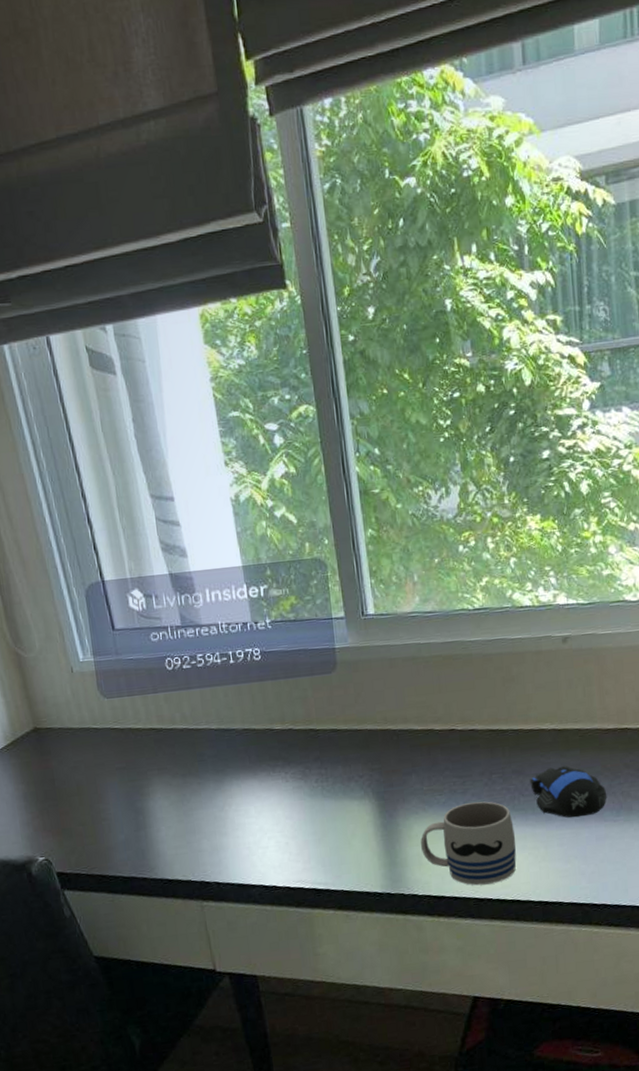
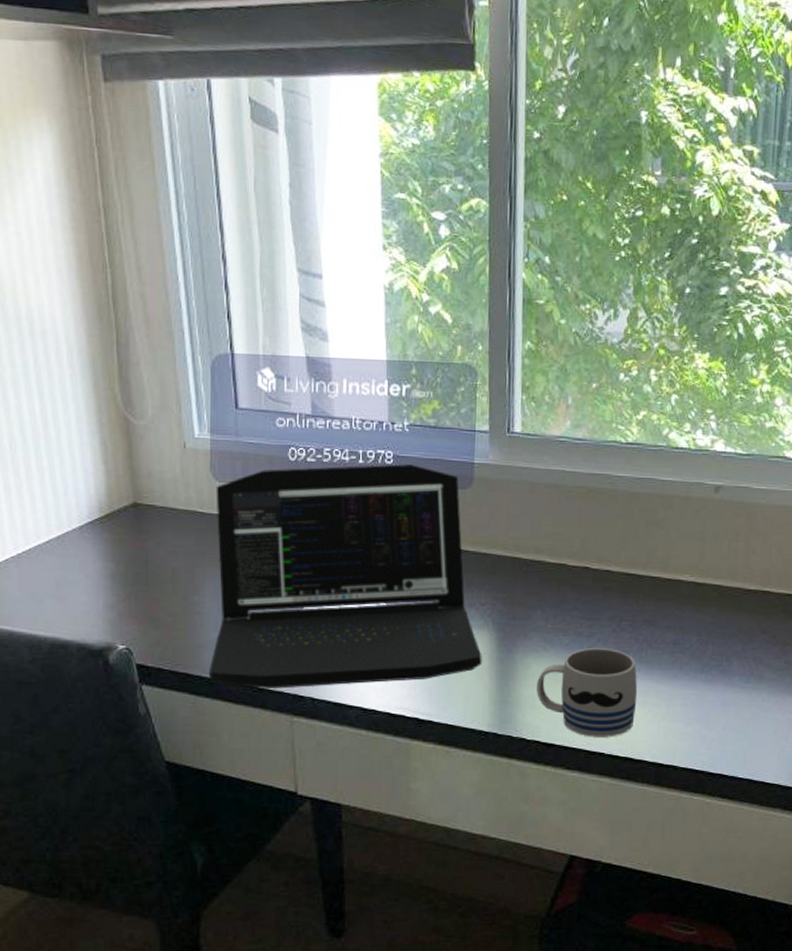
laptop: none [105,657,368,882] -> present [208,464,482,689]
computer mouse: present [530,766,606,818] -> none [660,622,738,679]

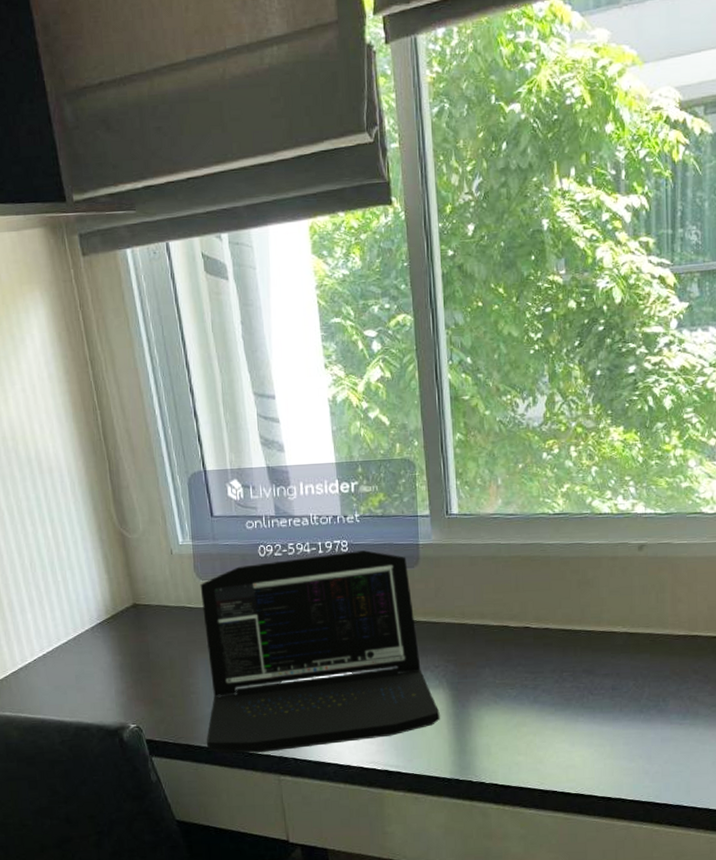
mug: present [537,647,638,737] -> none [491,697,583,778]

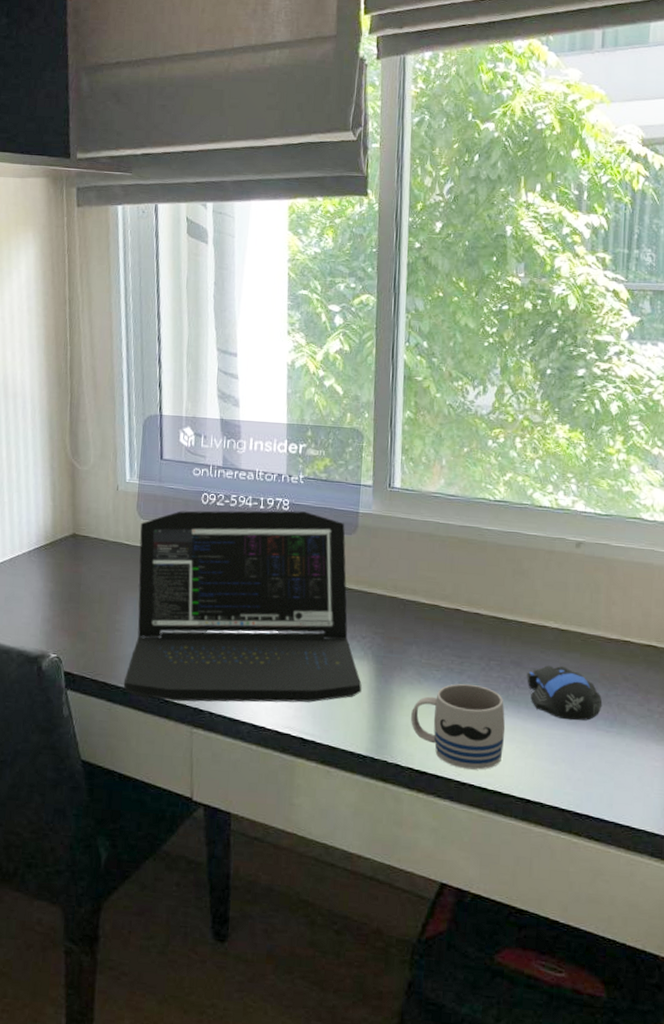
mug: none [491,697,583,778] -> present [411,684,506,770]
computer mouse: none [599,668,673,719] -> present [527,665,602,721]

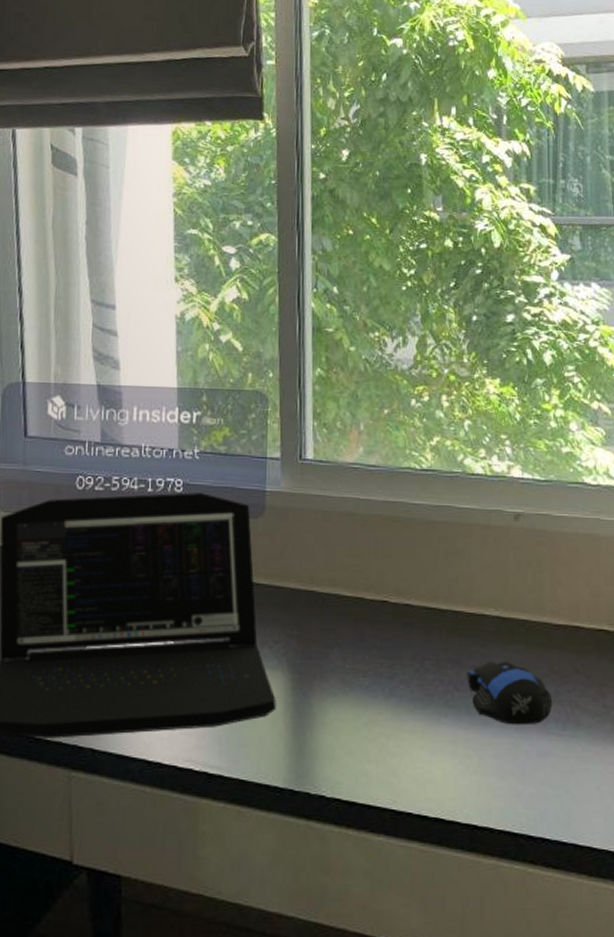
mug: present [411,684,506,770] -> none [336,690,446,794]

